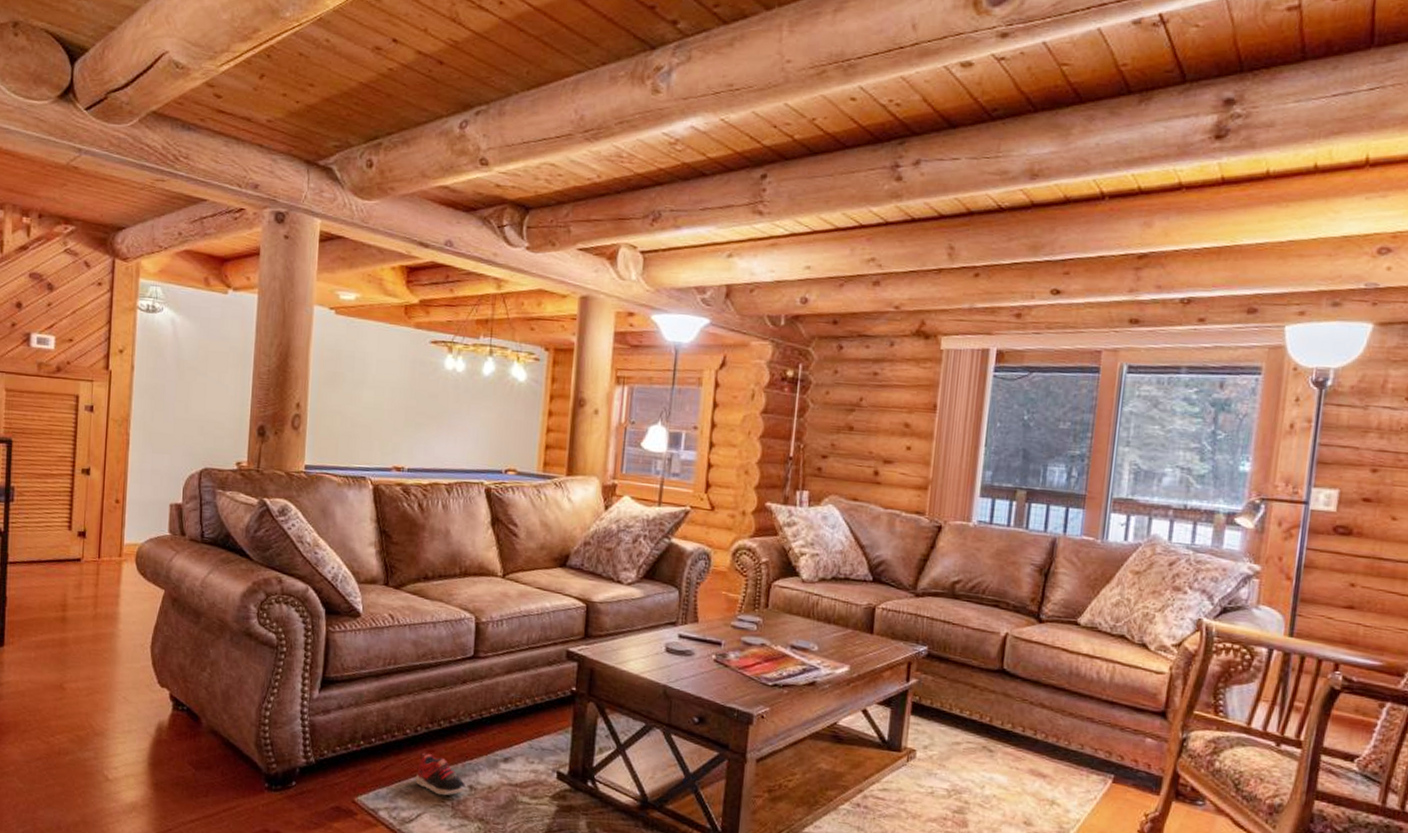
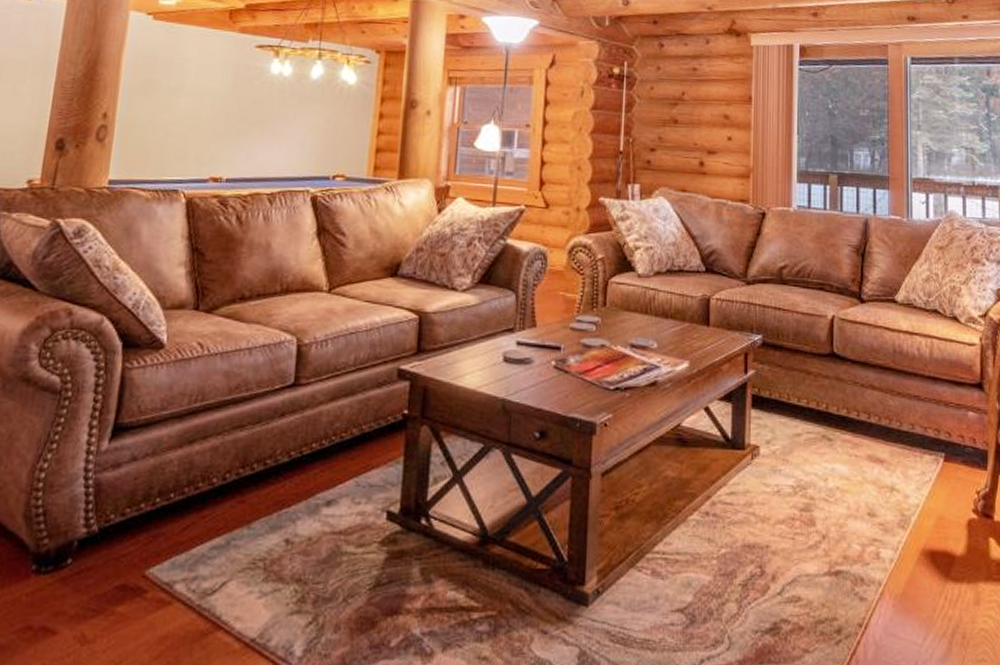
shoe: present [415,752,466,796] -> none [221,504,282,556]

